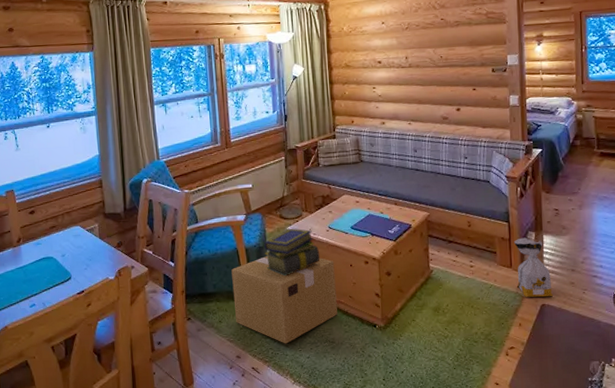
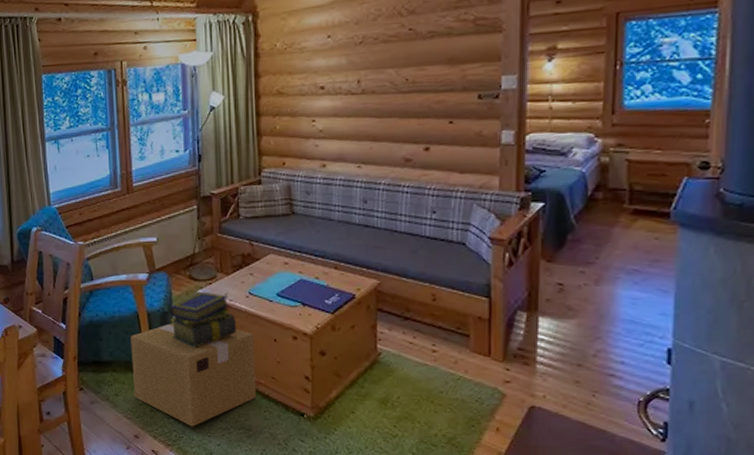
bag: present [514,237,553,297] -> none [496,318,547,396]

